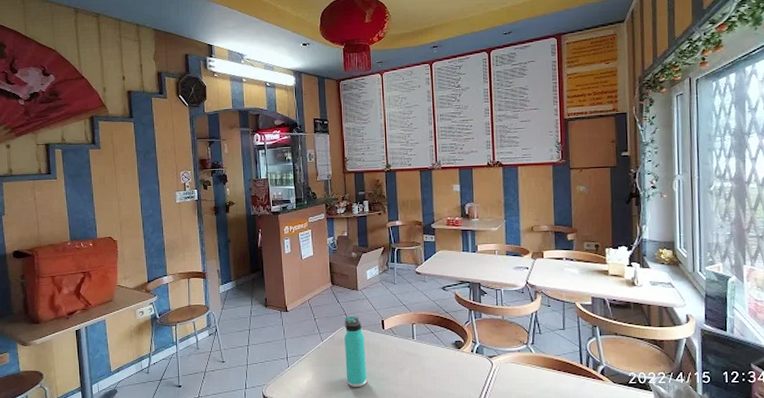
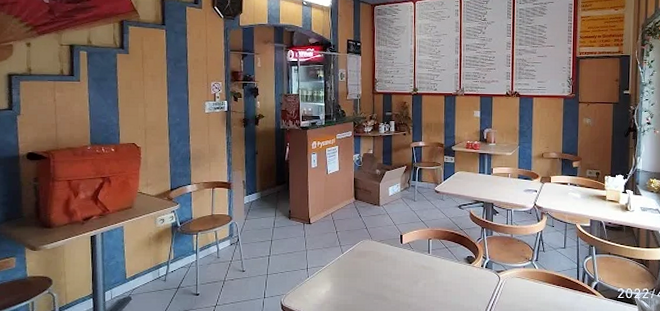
thermos bottle: present [344,316,367,387] -> none [363,230,384,298]

